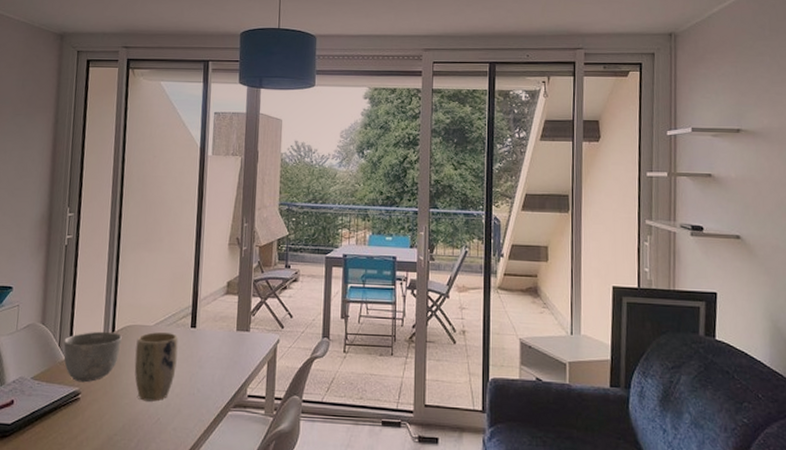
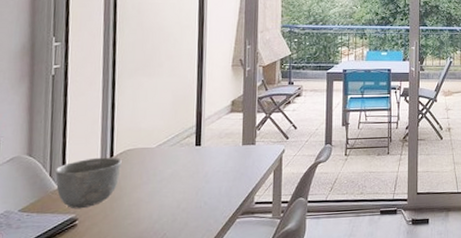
plant pot: present [134,331,178,402] -> none [136,152,183,219]

